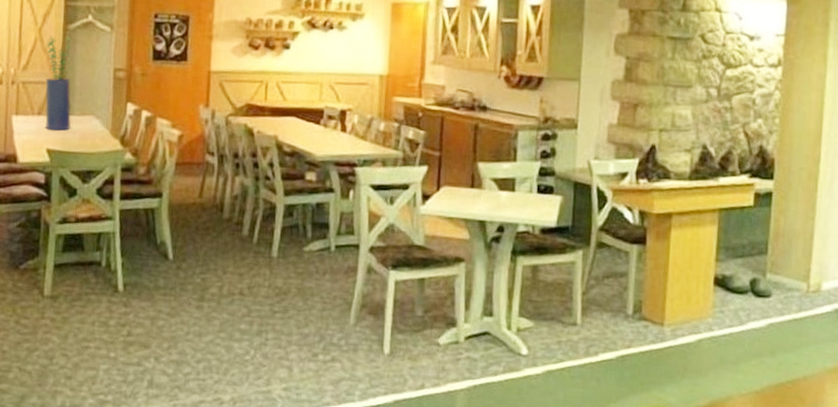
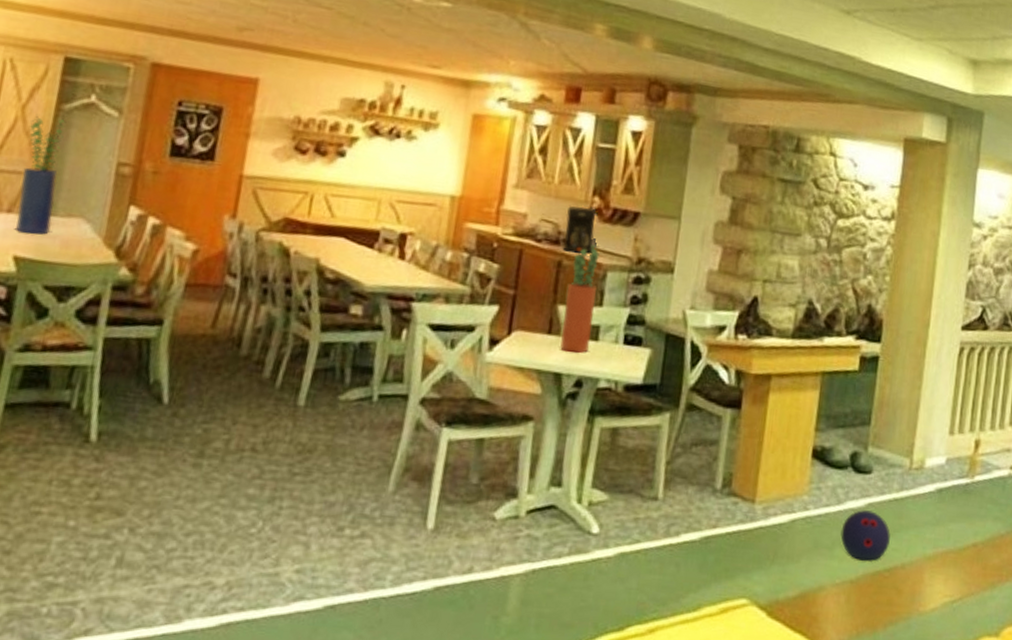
coffee maker: none [478,75,505,117] -> present [563,205,596,253]
vase: none [483,104,511,204] -> present [560,240,600,354]
bowling ball: none [744,329,792,376] -> present [840,510,891,563]

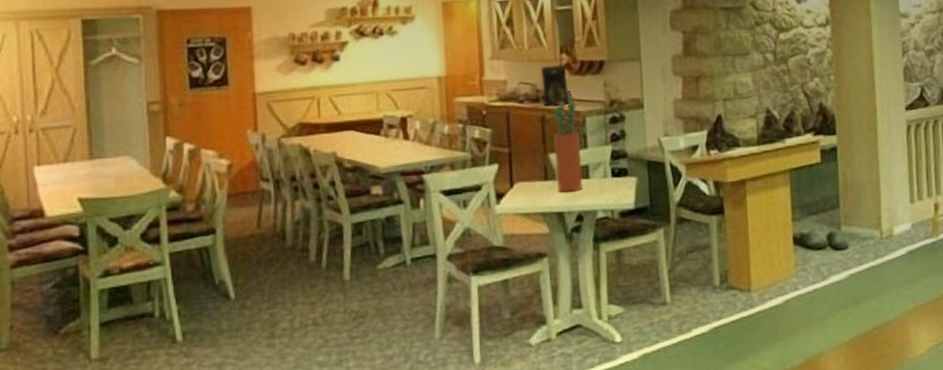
vase: present [16,115,66,236] -> none [66,71,103,178]
bowling ball: present [840,510,891,563] -> none [830,280,874,325]

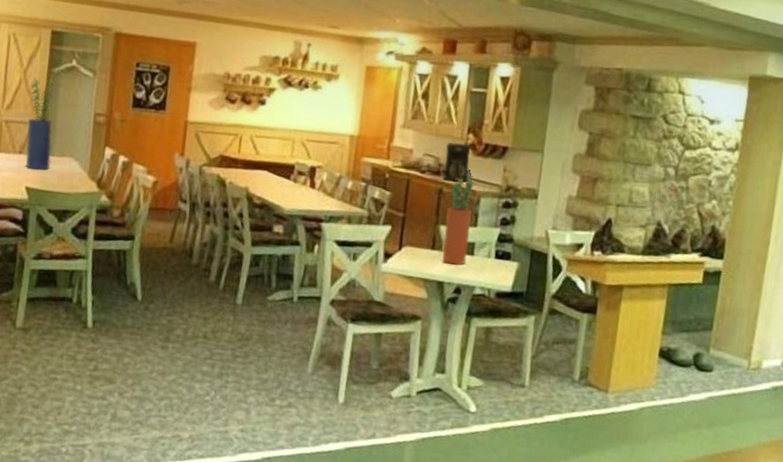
vase: none [66,71,103,178] -> present [26,77,56,171]

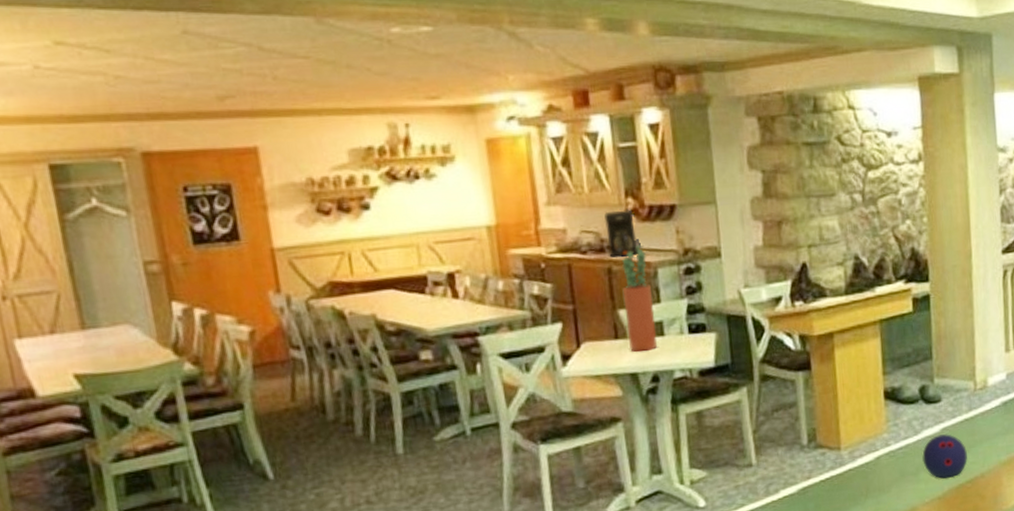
vase: present [26,77,56,171] -> none [39,226,100,352]
bowling ball: none [683,402,729,447] -> present [922,434,967,480]

